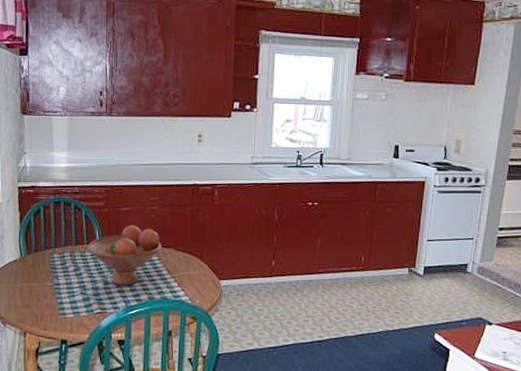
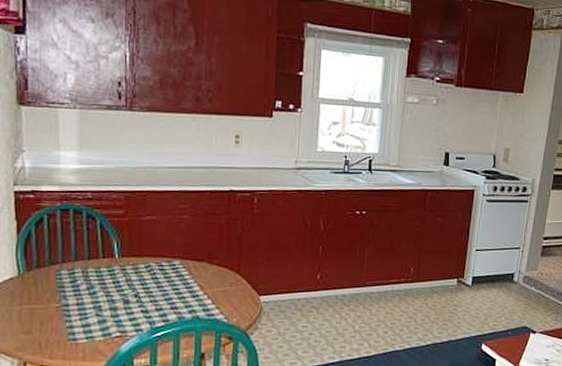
fruit bowl: present [88,225,162,286] -> none [104,236,193,305]

